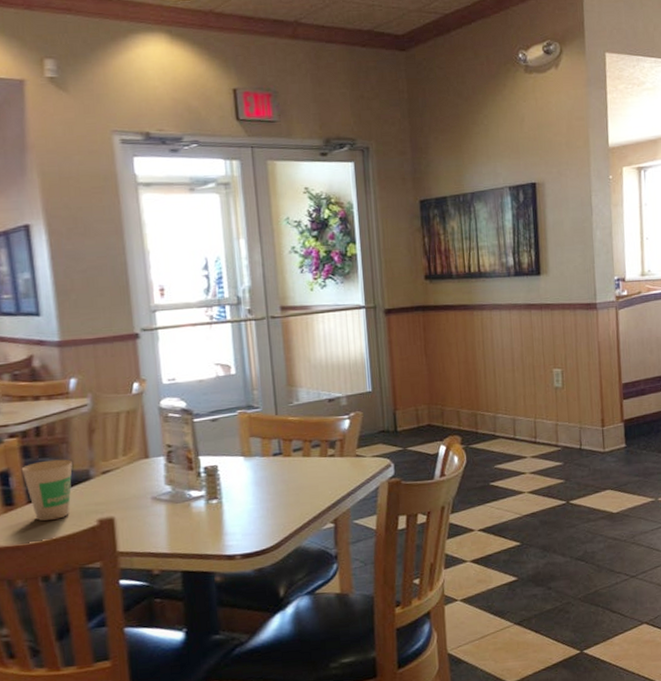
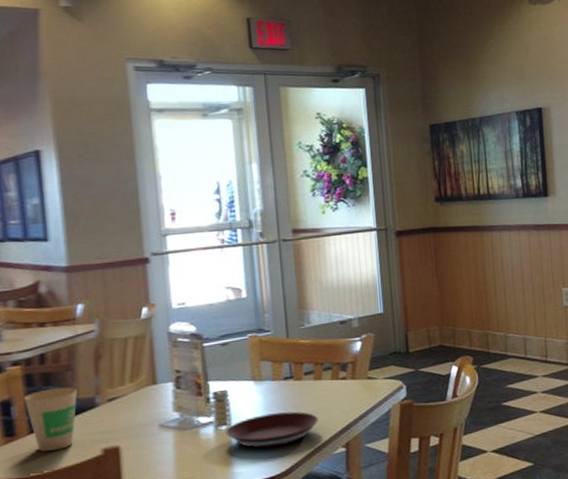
plate: none [216,487,307,522] -> present [225,411,318,449]

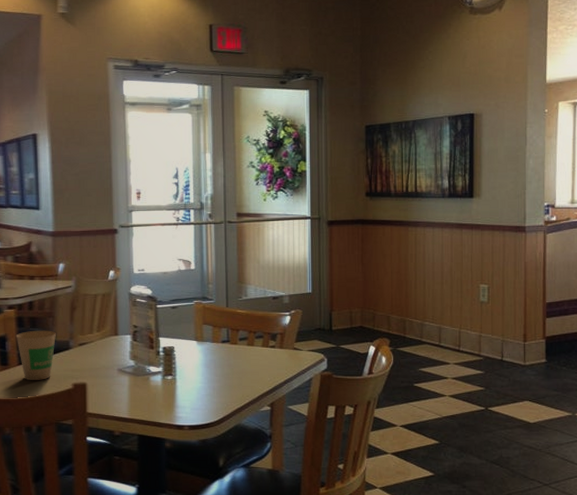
plate: present [225,411,318,449] -> none [171,370,249,399]

